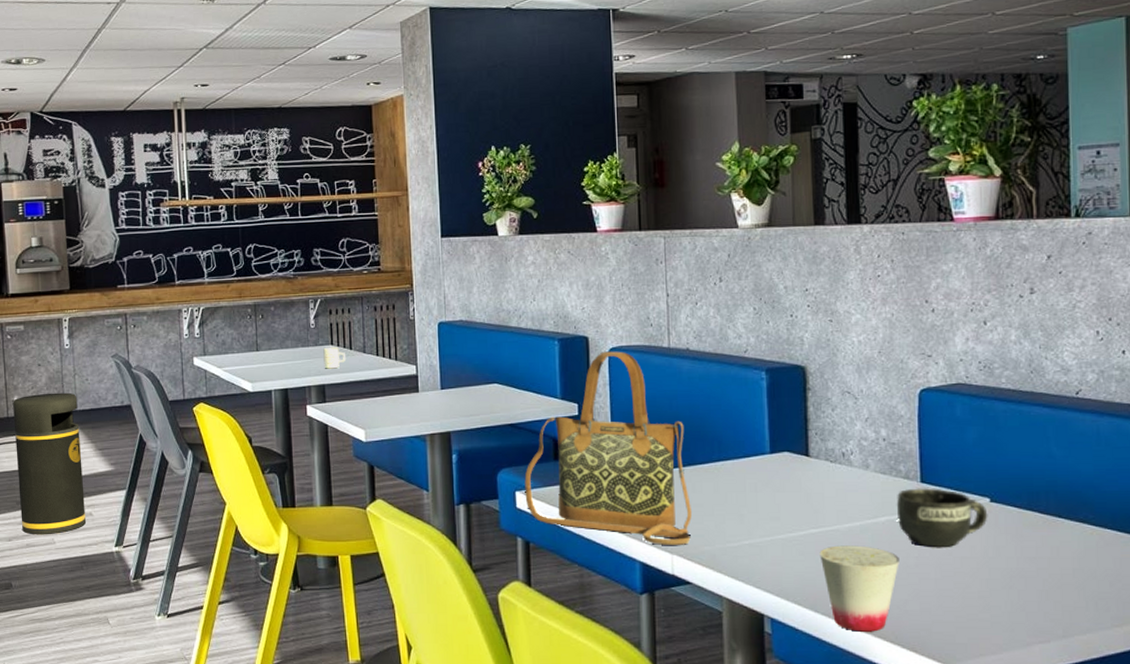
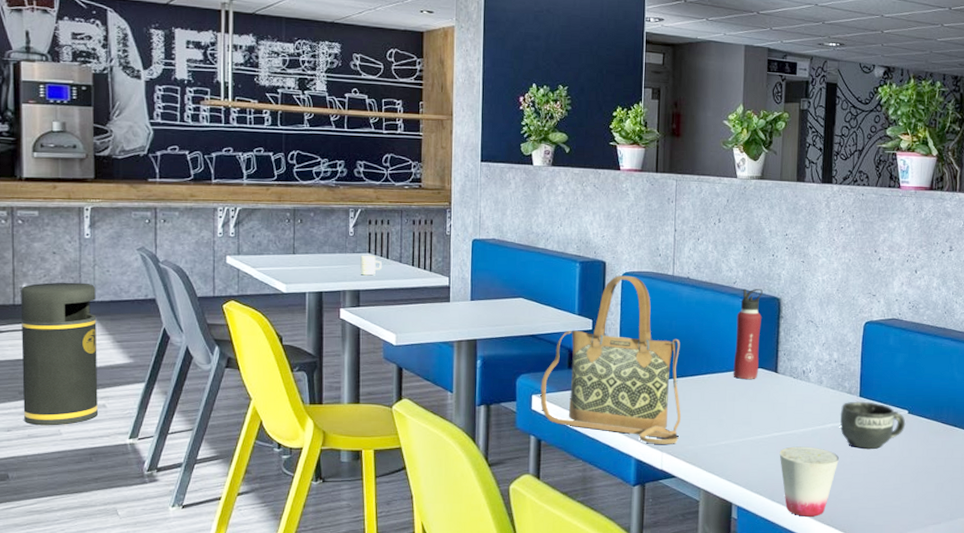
water bottle: none [751,357,784,465] -> present [733,288,763,379]

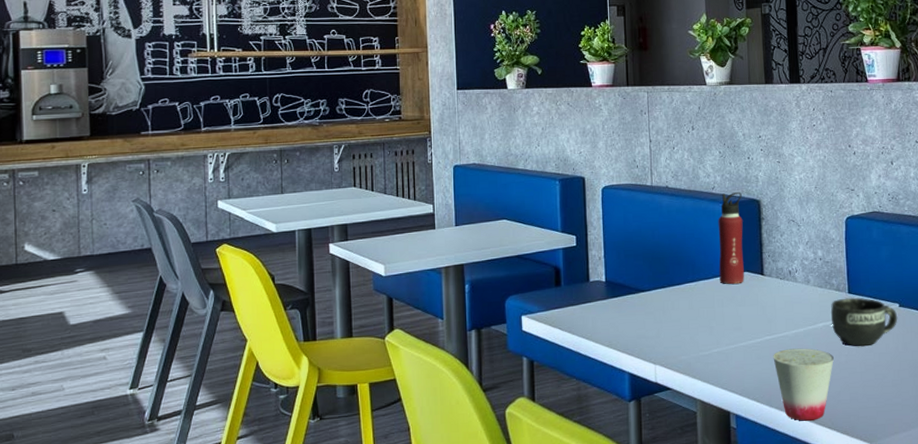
trash bin: present [20,282,98,426] -> none [23,237,99,383]
mug: present [360,255,383,276] -> none [346,189,368,209]
handbag: present [540,275,682,444] -> none [529,189,672,357]

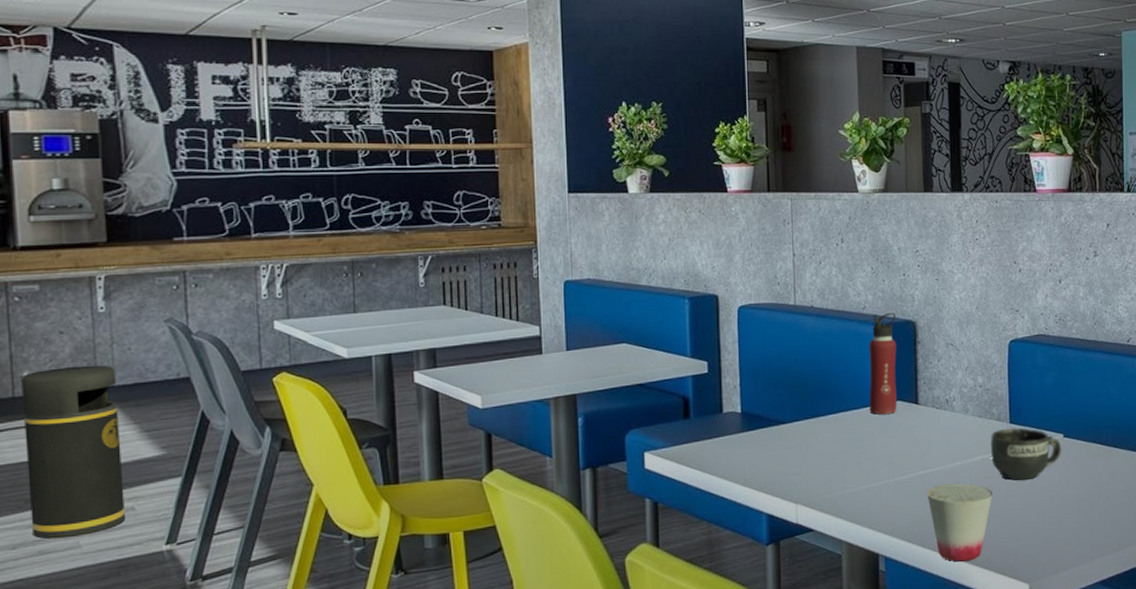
trash bin: none [23,237,99,383] -> present [21,365,125,539]

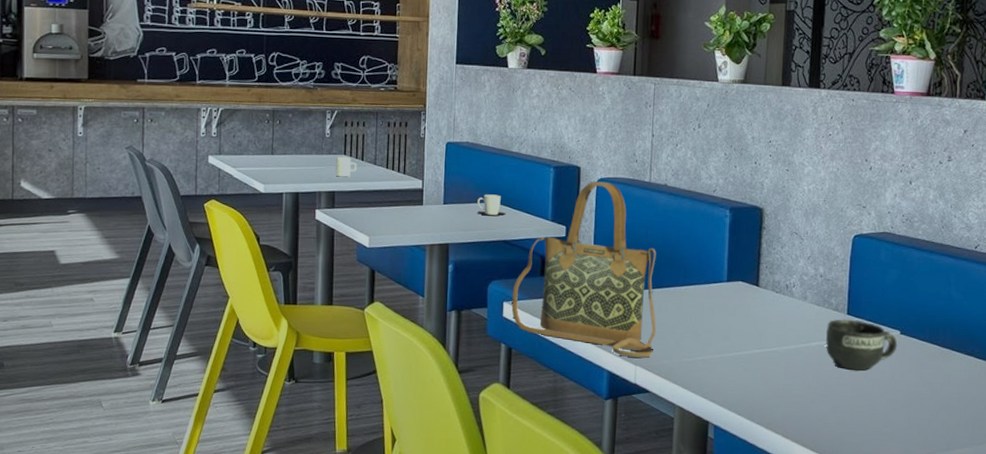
trash bin: present [21,365,125,539] -> none [18,178,87,317]
mug: none [434,307,461,332] -> present [335,156,358,177]
cup: none [605,334,640,358] -> present [477,194,507,216]
handbag: none [653,309,816,496] -> present [511,181,657,358]
water bottle: present [869,313,897,414] -> none [711,197,744,292]
cup: present [927,483,992,562] -> none [759,365,824,440]

